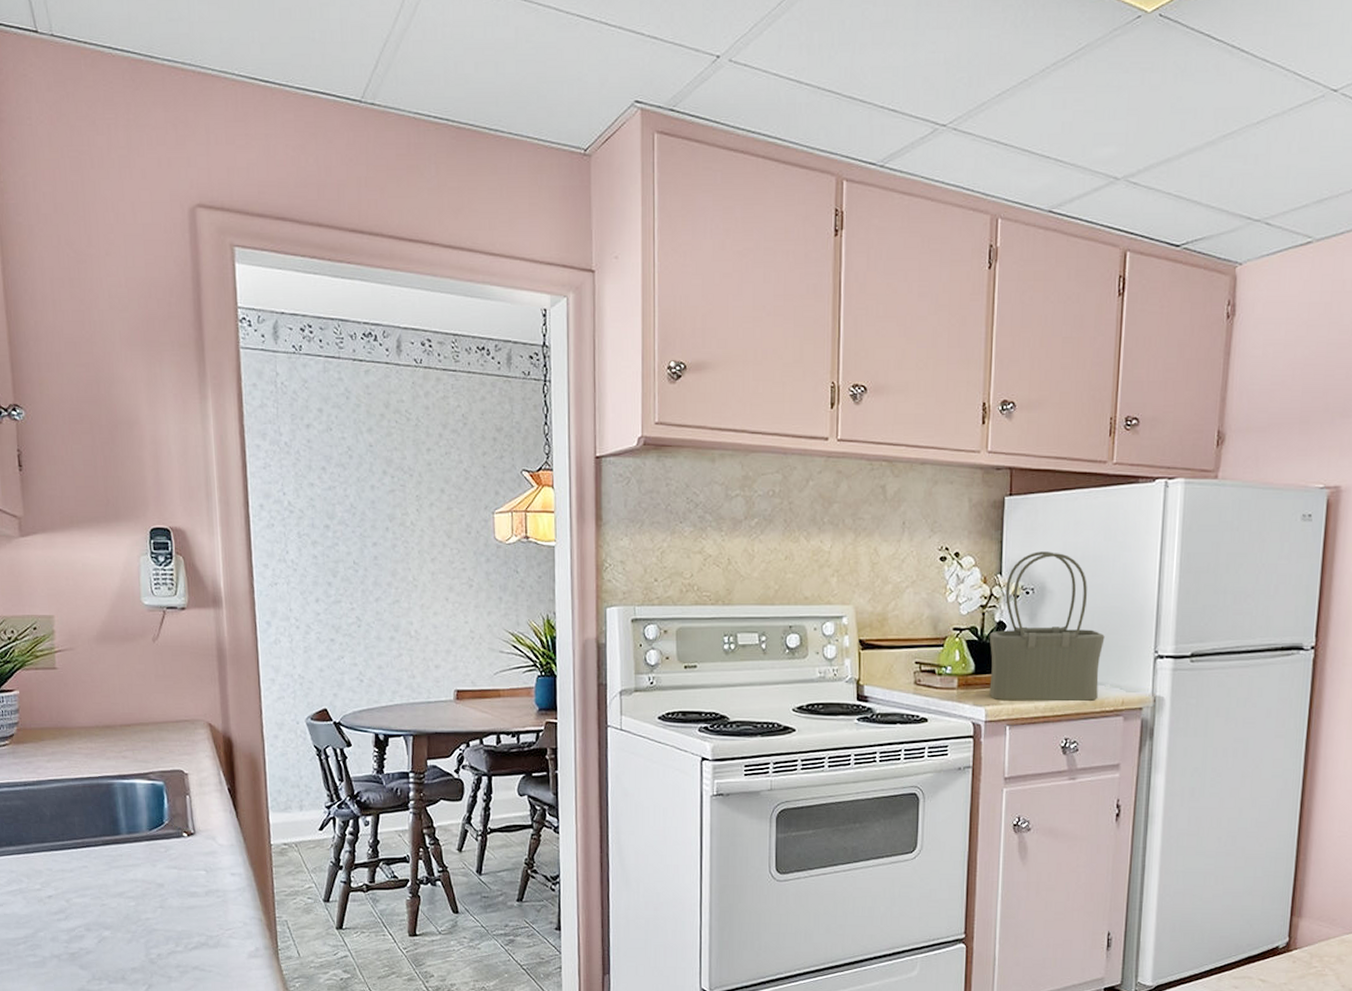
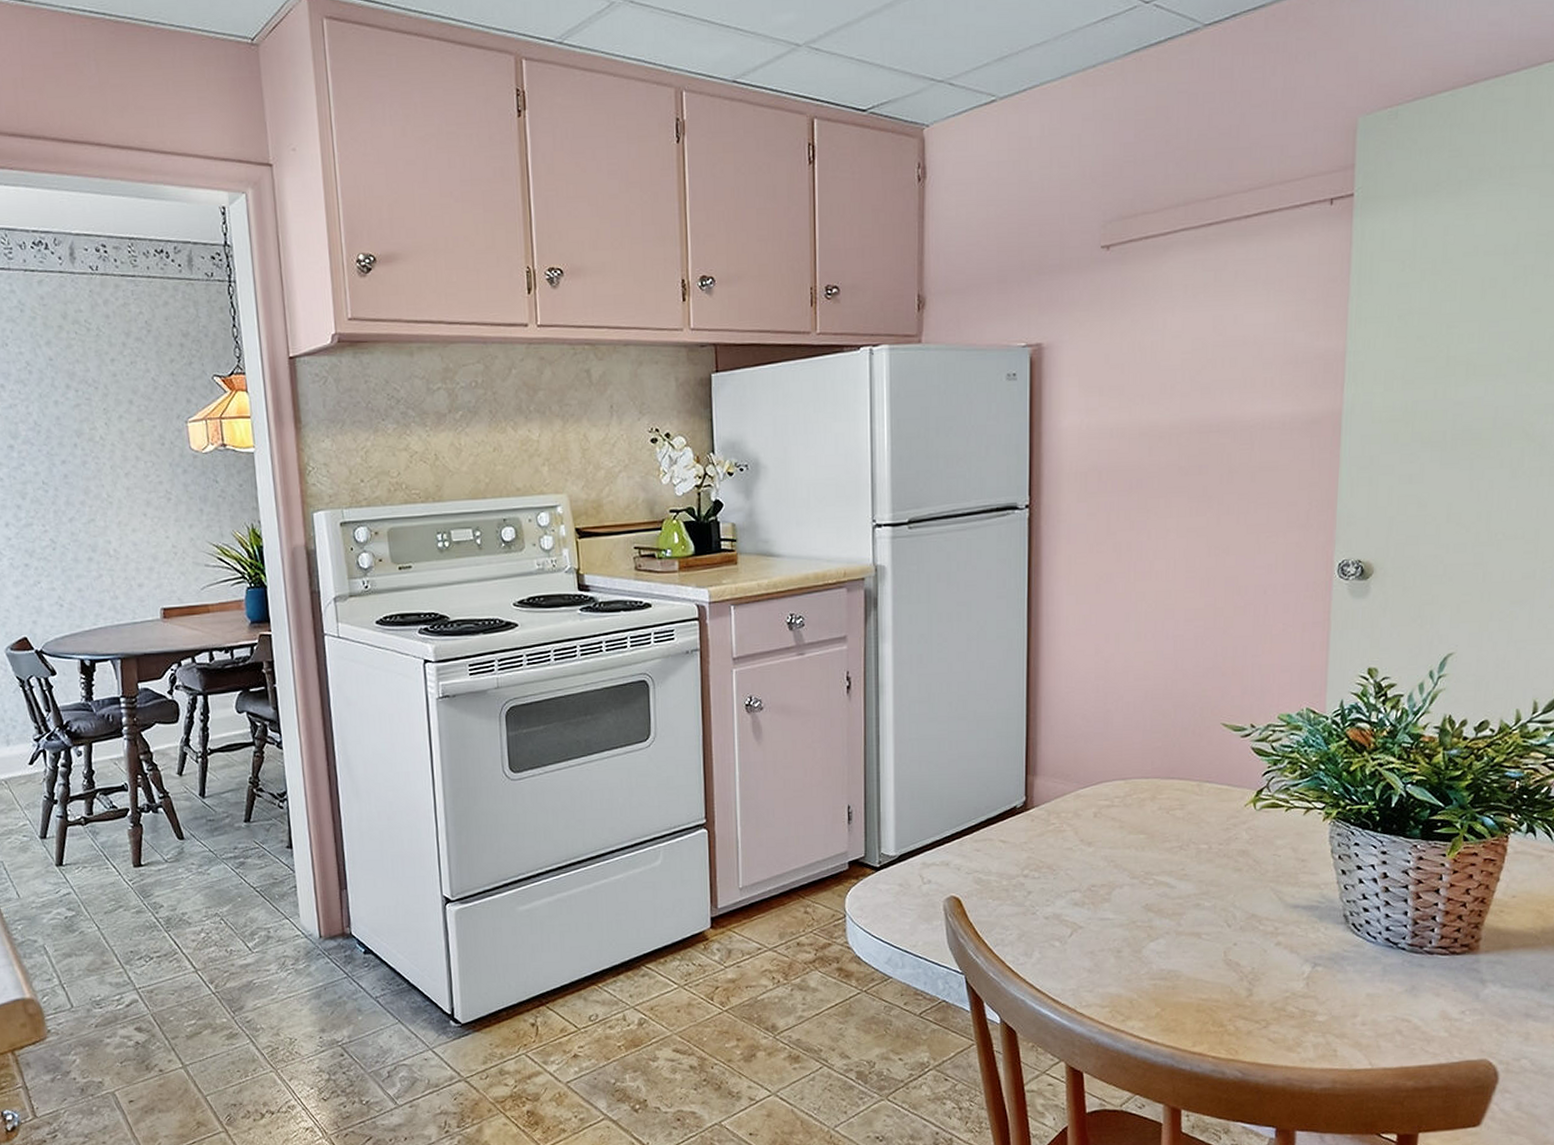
basket: present [989,551,1105,702] -> none [706,426,822,581]

